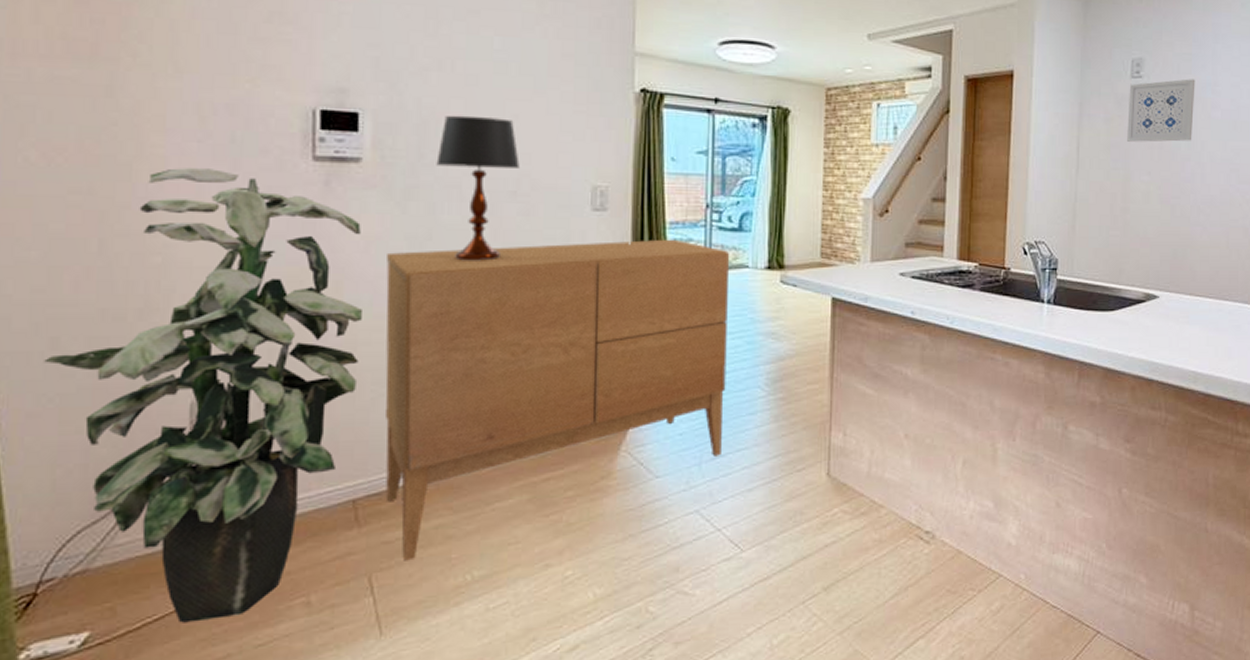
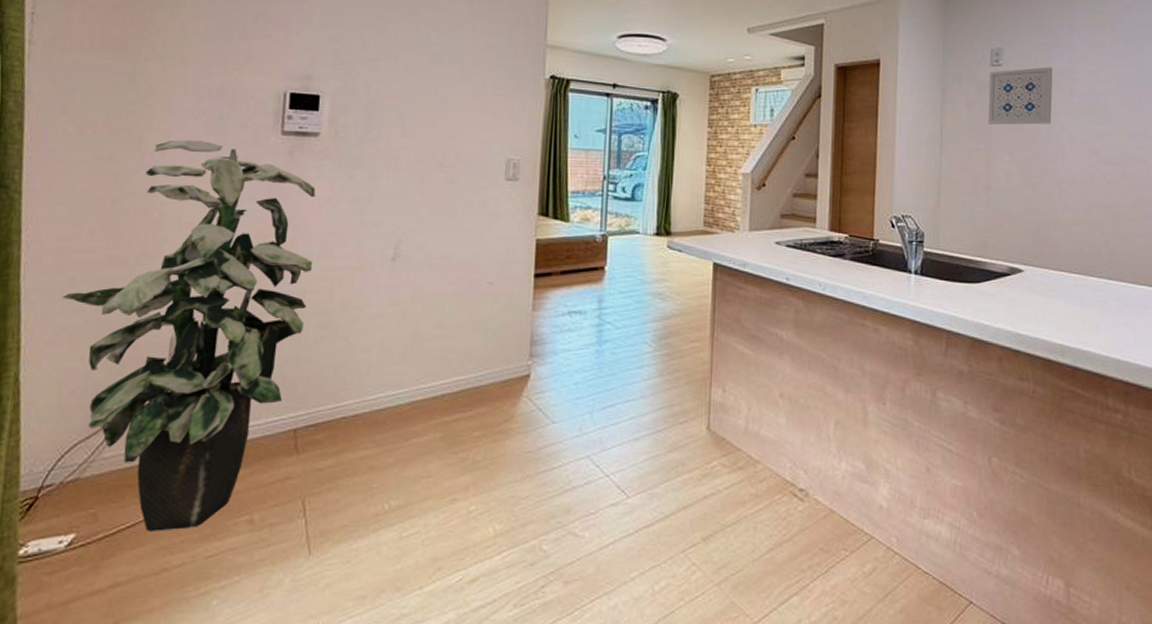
sideboard: present [384,239,730,561] -> none [321,206,623,488]
table lamp: present [436,115,520,261] -> none [379,97,447,222]

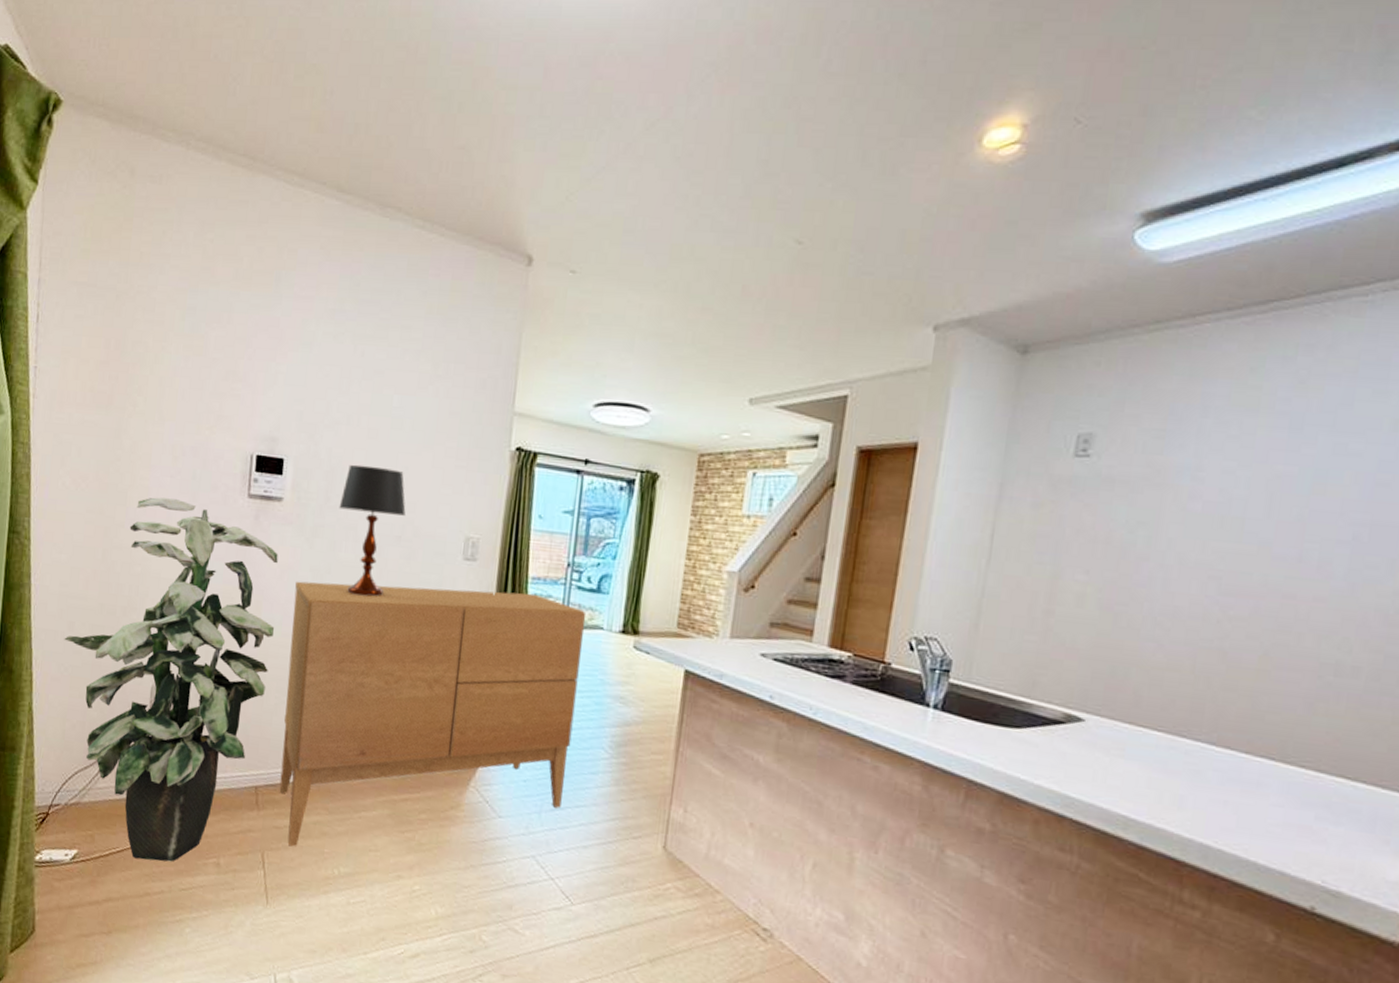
sideboard: none [321,206,623,488] -> present [279,581,587,847]
table lamp: none [379,97,447,222] -> present [339,464,406,597]
wall art: present [988,67,1053,125] -> none [1060,460,1168,537]

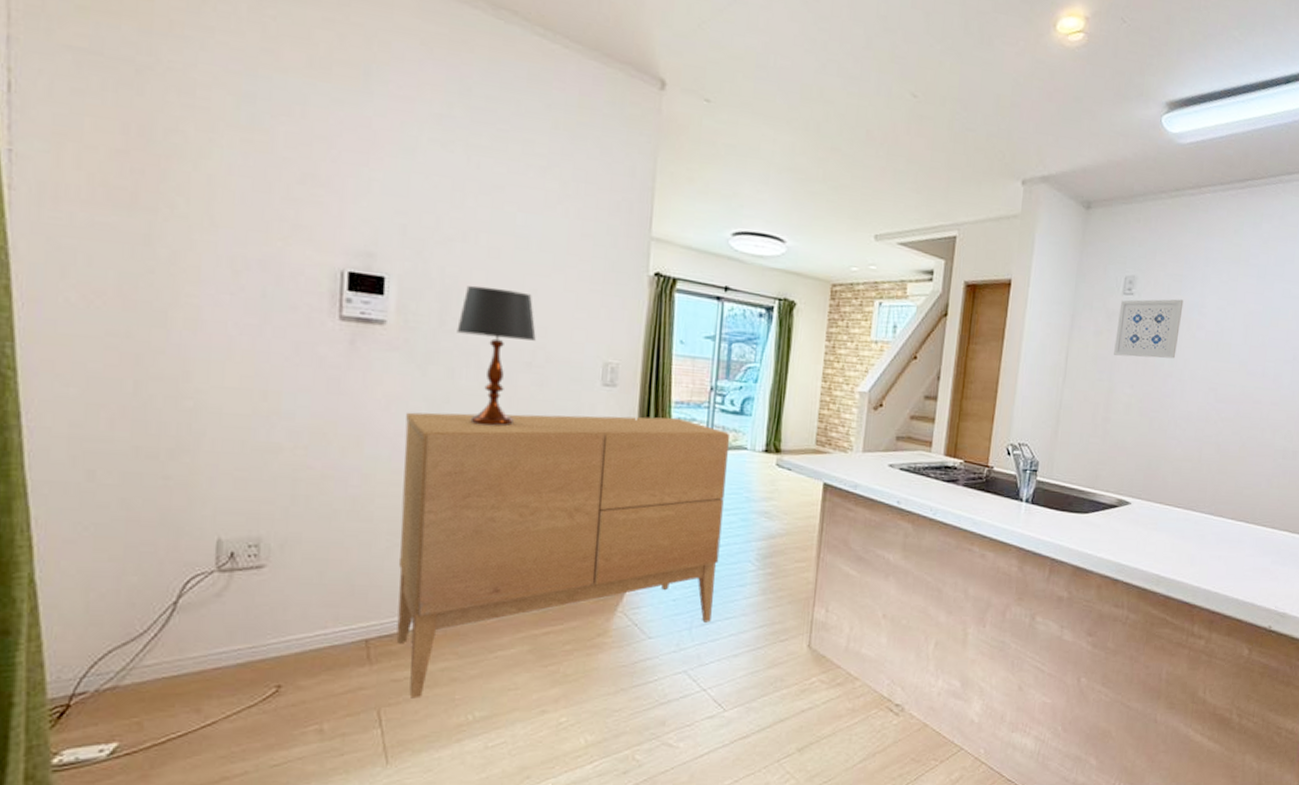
indoor plant: present [64,497,278,862] -> none [80,318,383,741]
wall art: none [1060,460,1168,537] -> present [1114,299,1184,359]

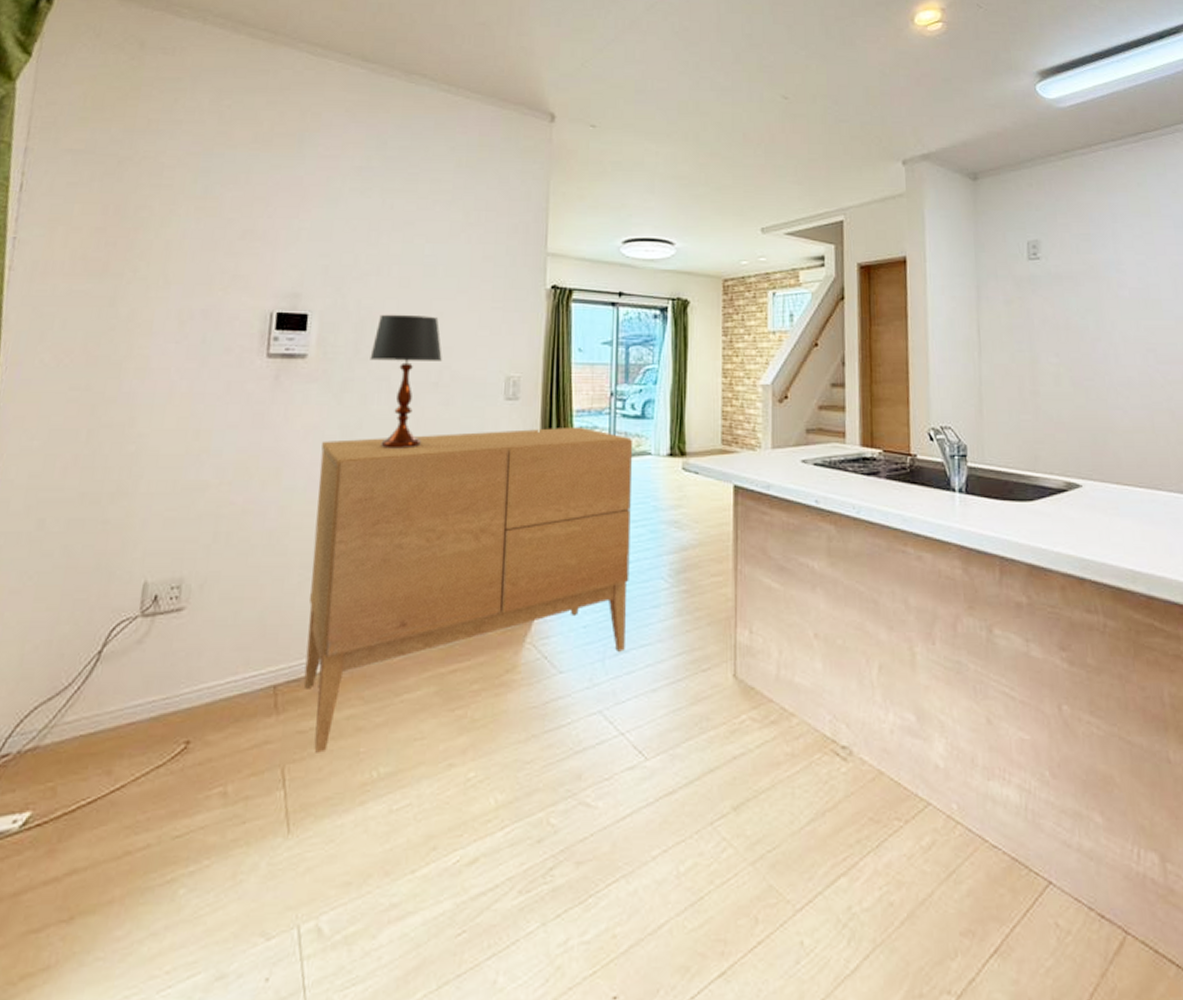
wall art: present [1114,299,1184,359] -> none [1027,259,1101,323]

